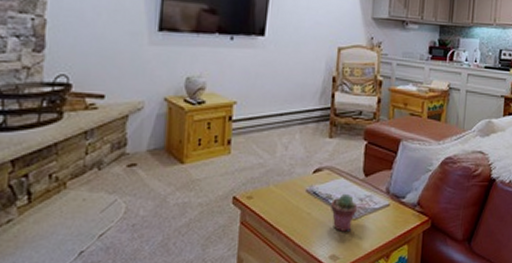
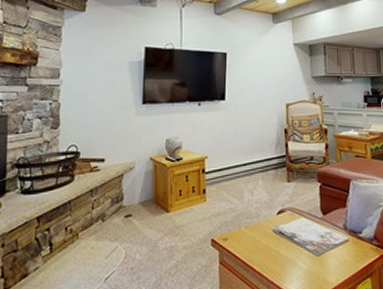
potted succulent: present [331,193,357,232] -> none [296,231,319,268]

